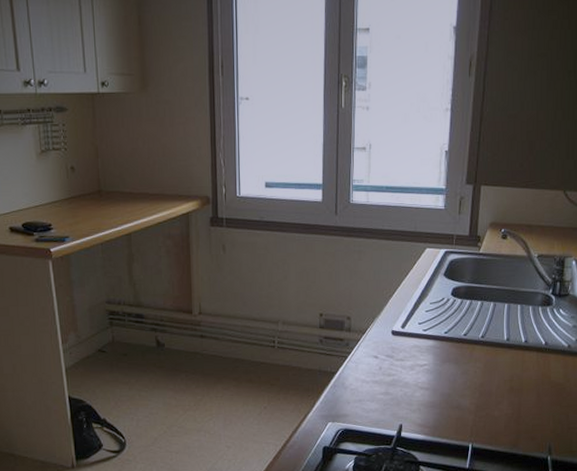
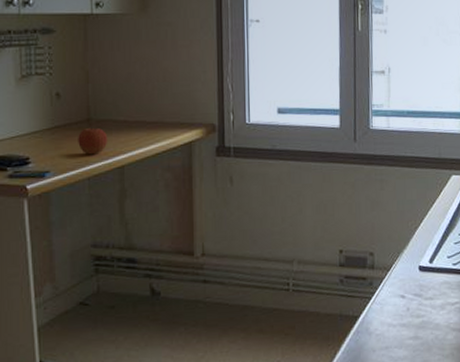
fruit: none [91,198,117,223] -> present [78,127,108,155]

